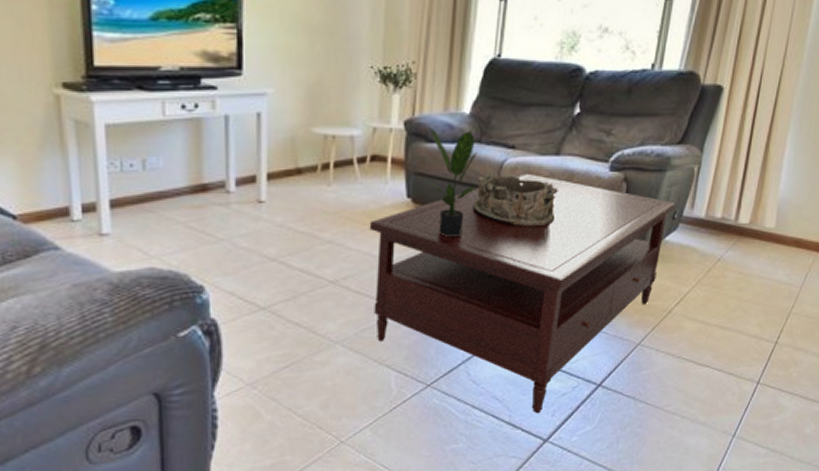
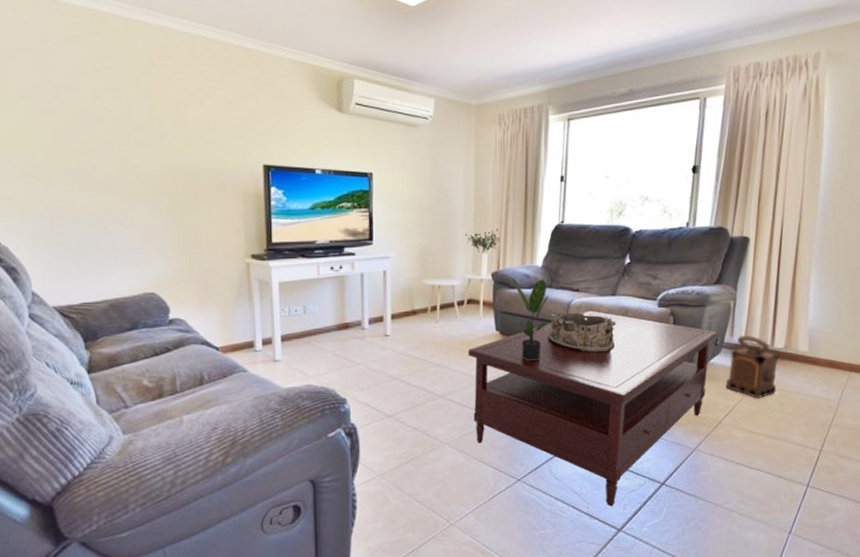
lantern: none [680,207,742,283] -> present [726,334,778,398]

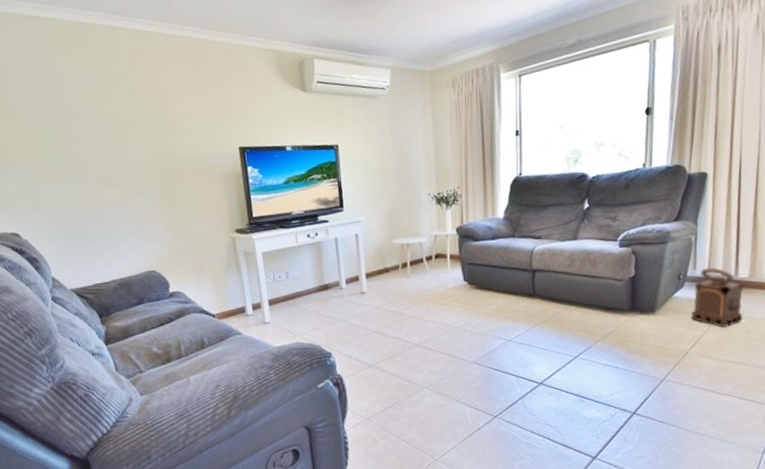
coffee table: present [468,310,717,507] -> none [439,255,680,437]
potted plant: present [504,277,551,362] -> none [471,228,516,307]
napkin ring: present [547,311,616,353] -> none [513,257,580,295]

